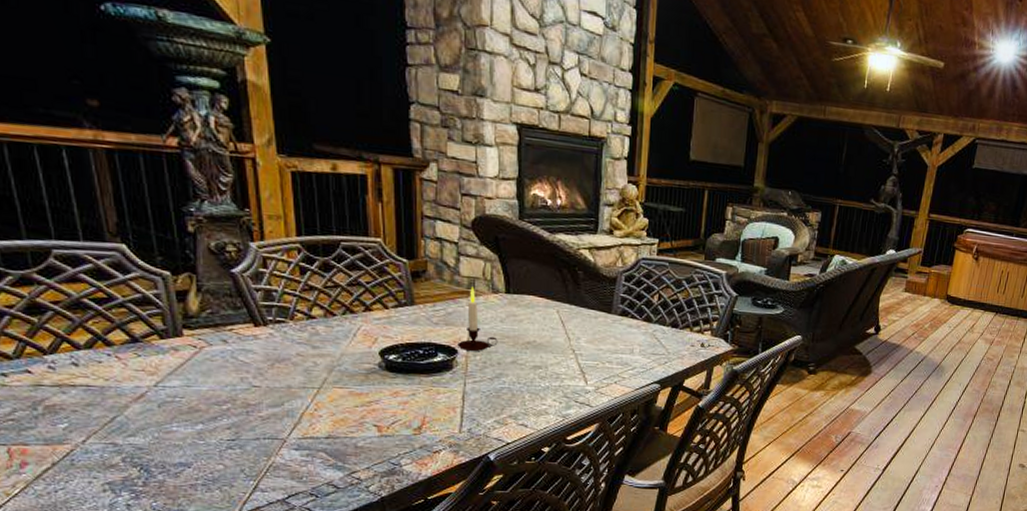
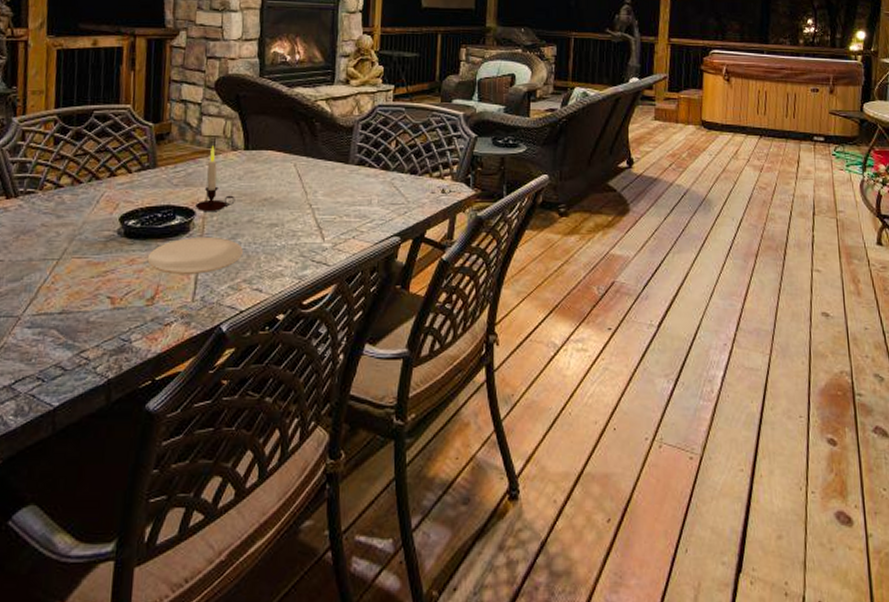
plate: none [411,374,507,408] -> present [147,236,243,274]

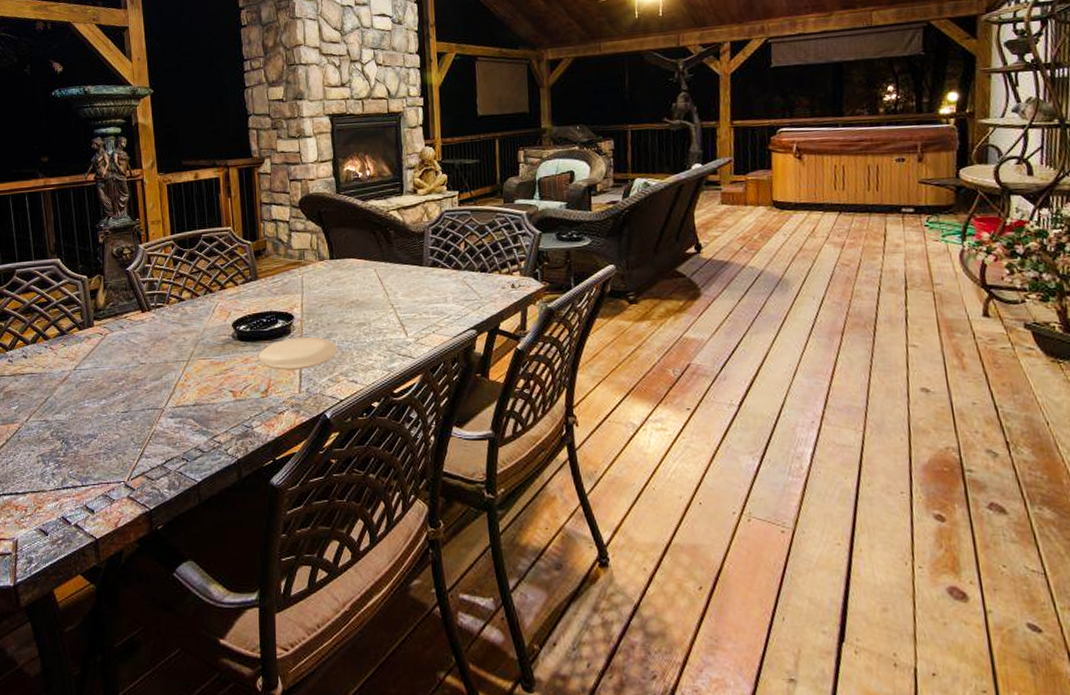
candle: present [195,146,235,211] -> none [293,257,327,315]

